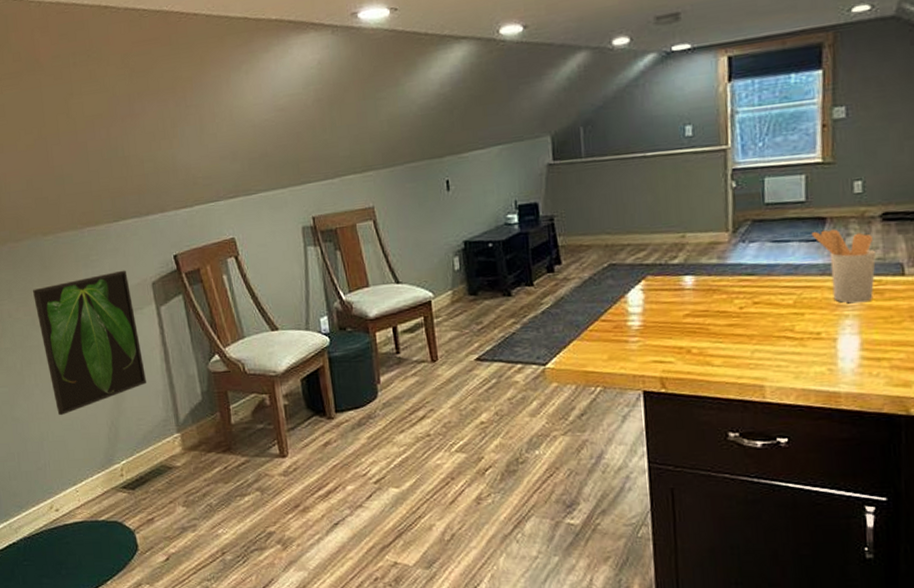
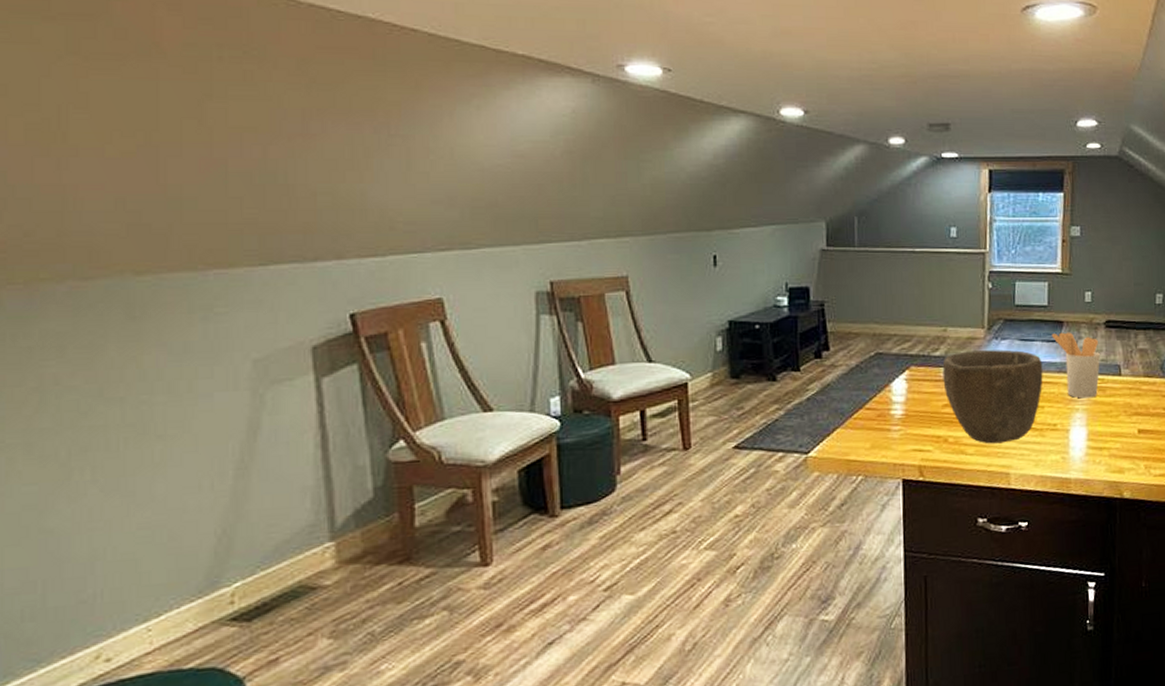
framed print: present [32,270,146,416] -> none [104,328,288,524]
bowl: none [682,253,802,355] -> present [942,349,1043,444]

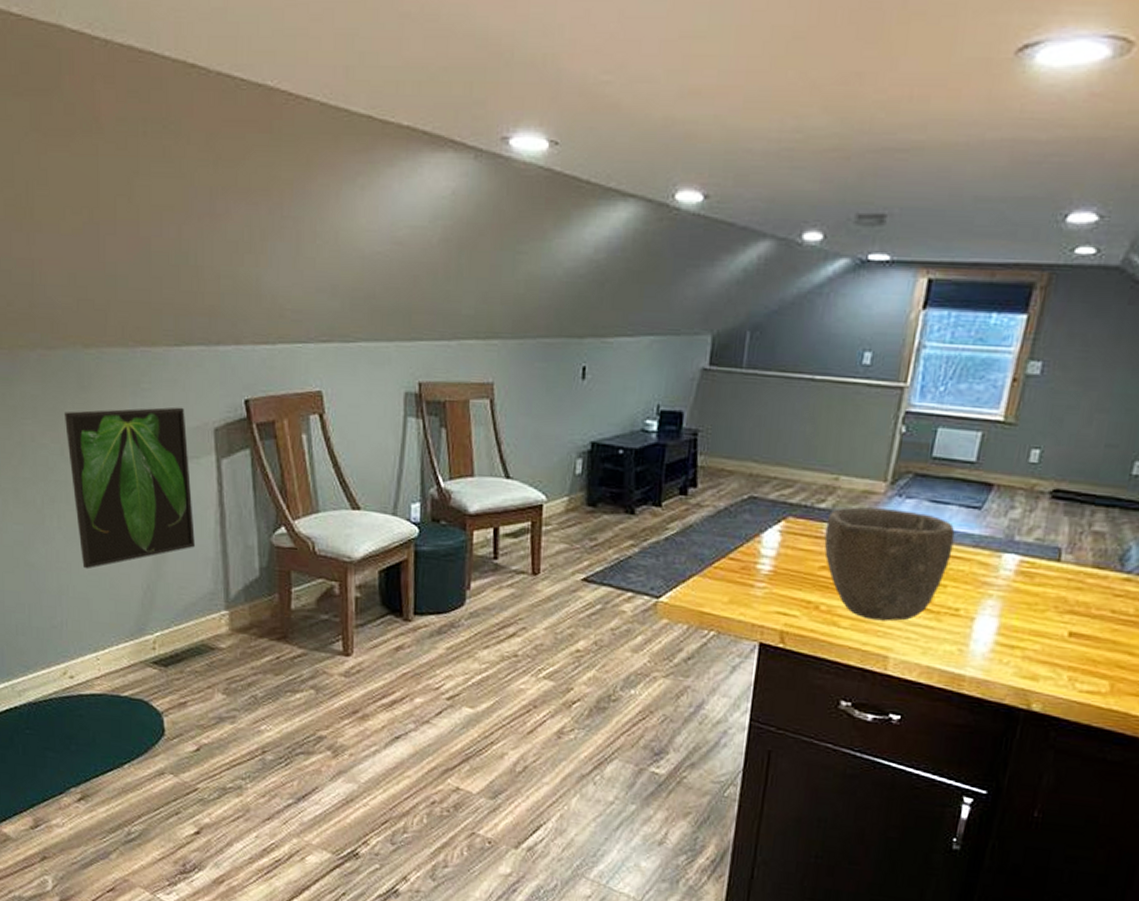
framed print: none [104,328,288,524] -> present [63,407,195,570]
utensil holder: present [1051,332,1100,399] -> none [973,497,1037,584]

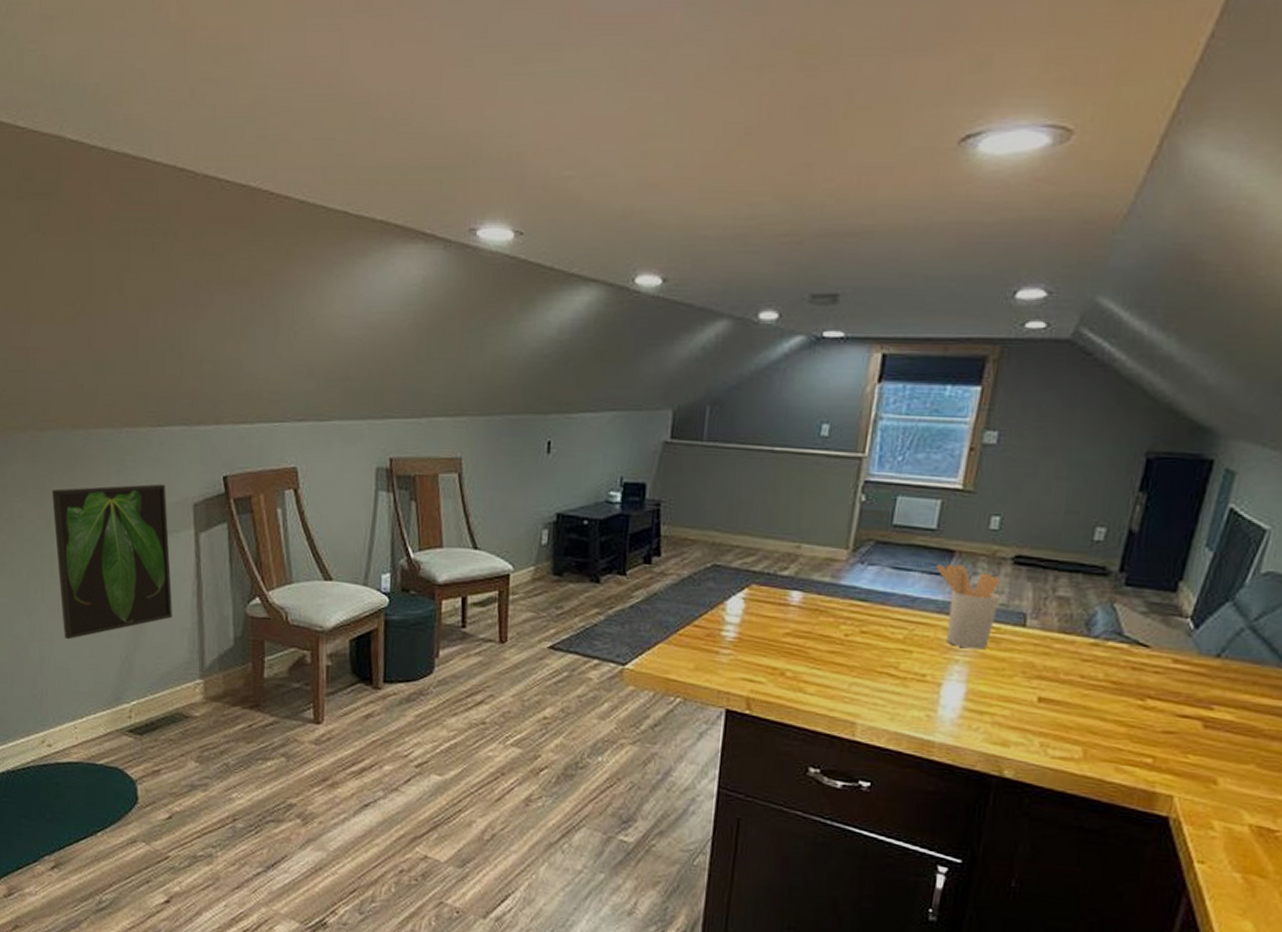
bowl: present [824,506,955,622] -> none [788,574,919,688]
utensil holder: none [973,497,1037,584] -> present [936,564,1000,650]

